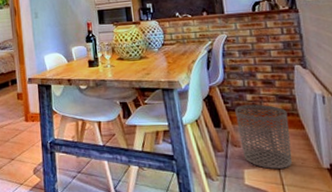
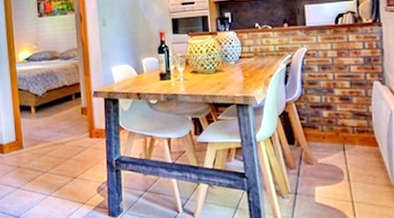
waste bin: present [235,104,293,169] -> none [310,121,364,186]

